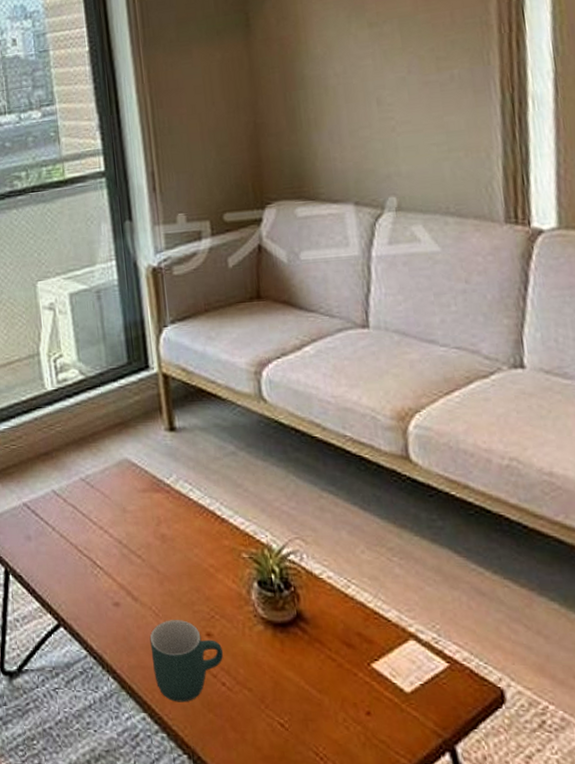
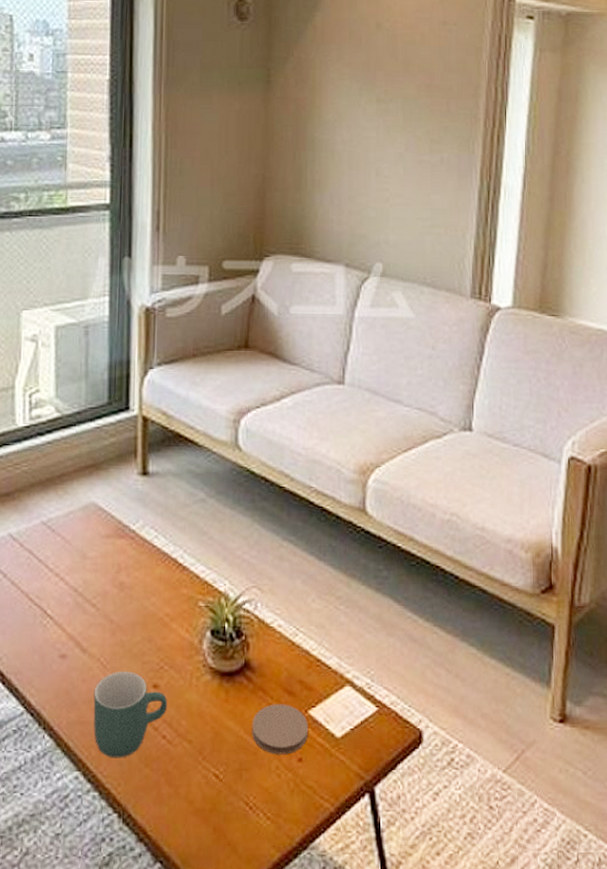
coaster: none [312,656,374,708] -> present [252,704,308,755]

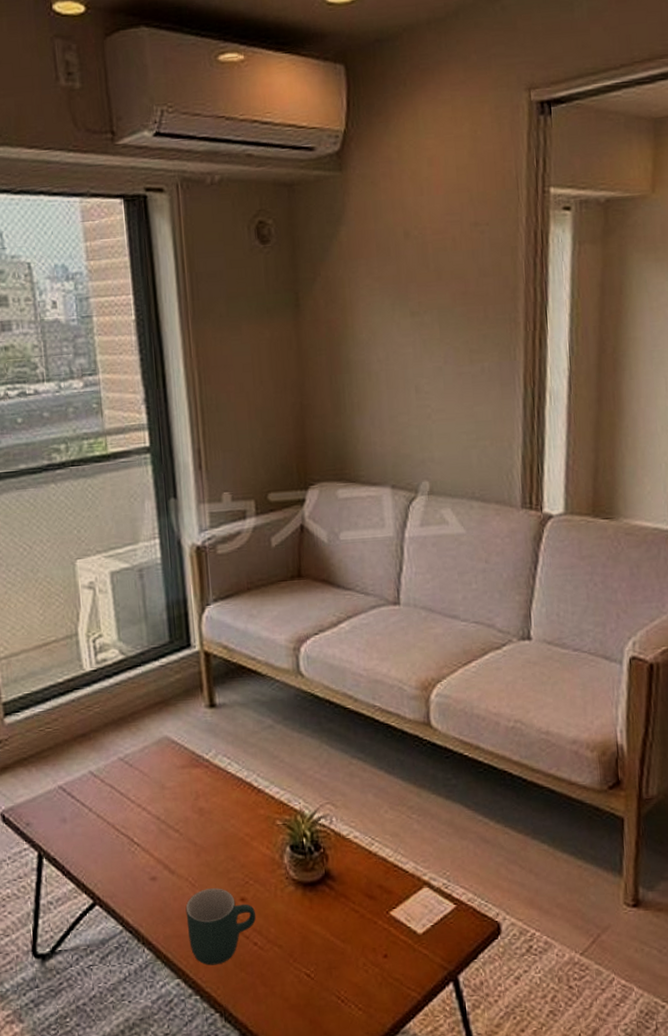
coaster: present [252,704,308,755] -> none [337,907,391,953]

